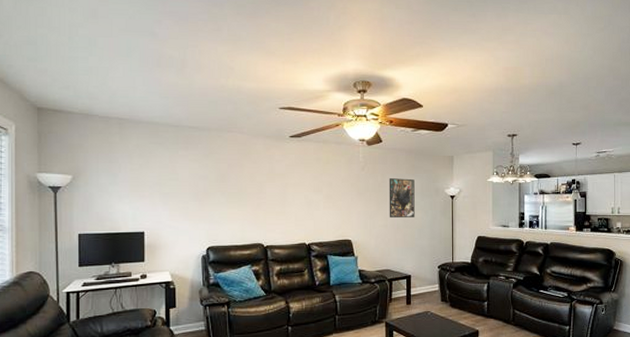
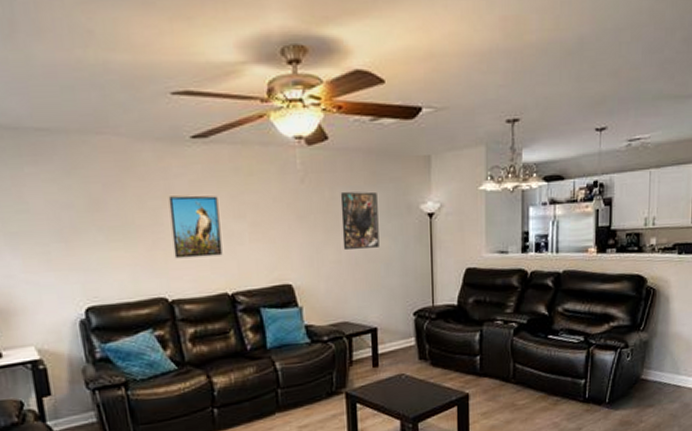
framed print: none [271,175,304,217] -> present [168,195,223,259]

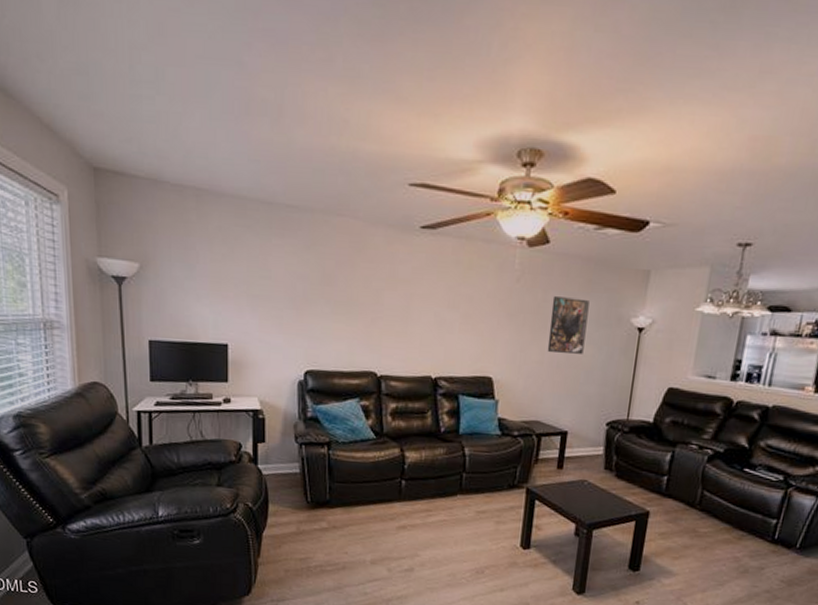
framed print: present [168,195,223,259] -> none [389,280,436,341]

